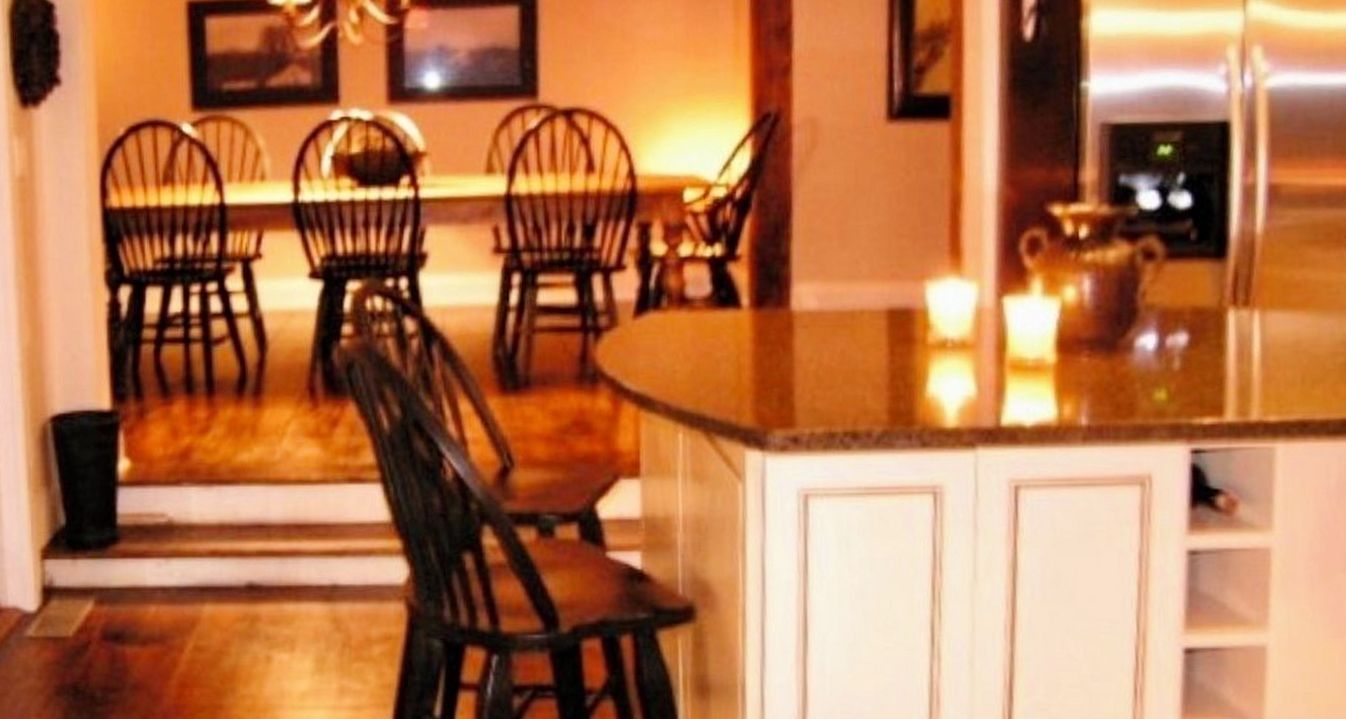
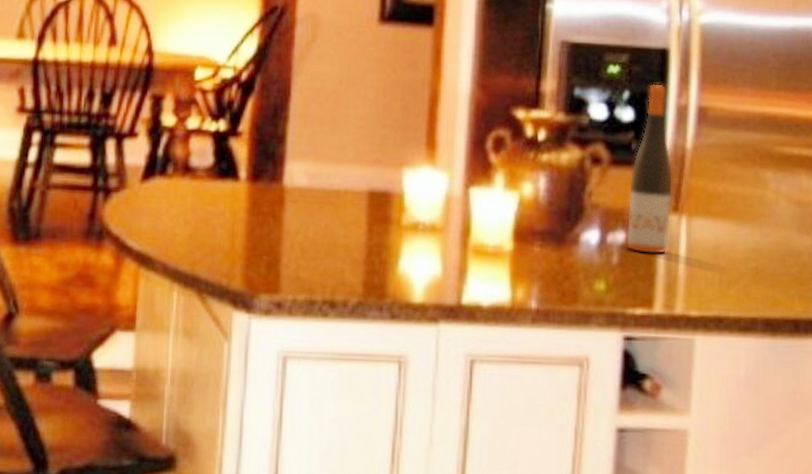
wine bottle: none [1187,162,1243,357] -> present [625,83,674,255]

